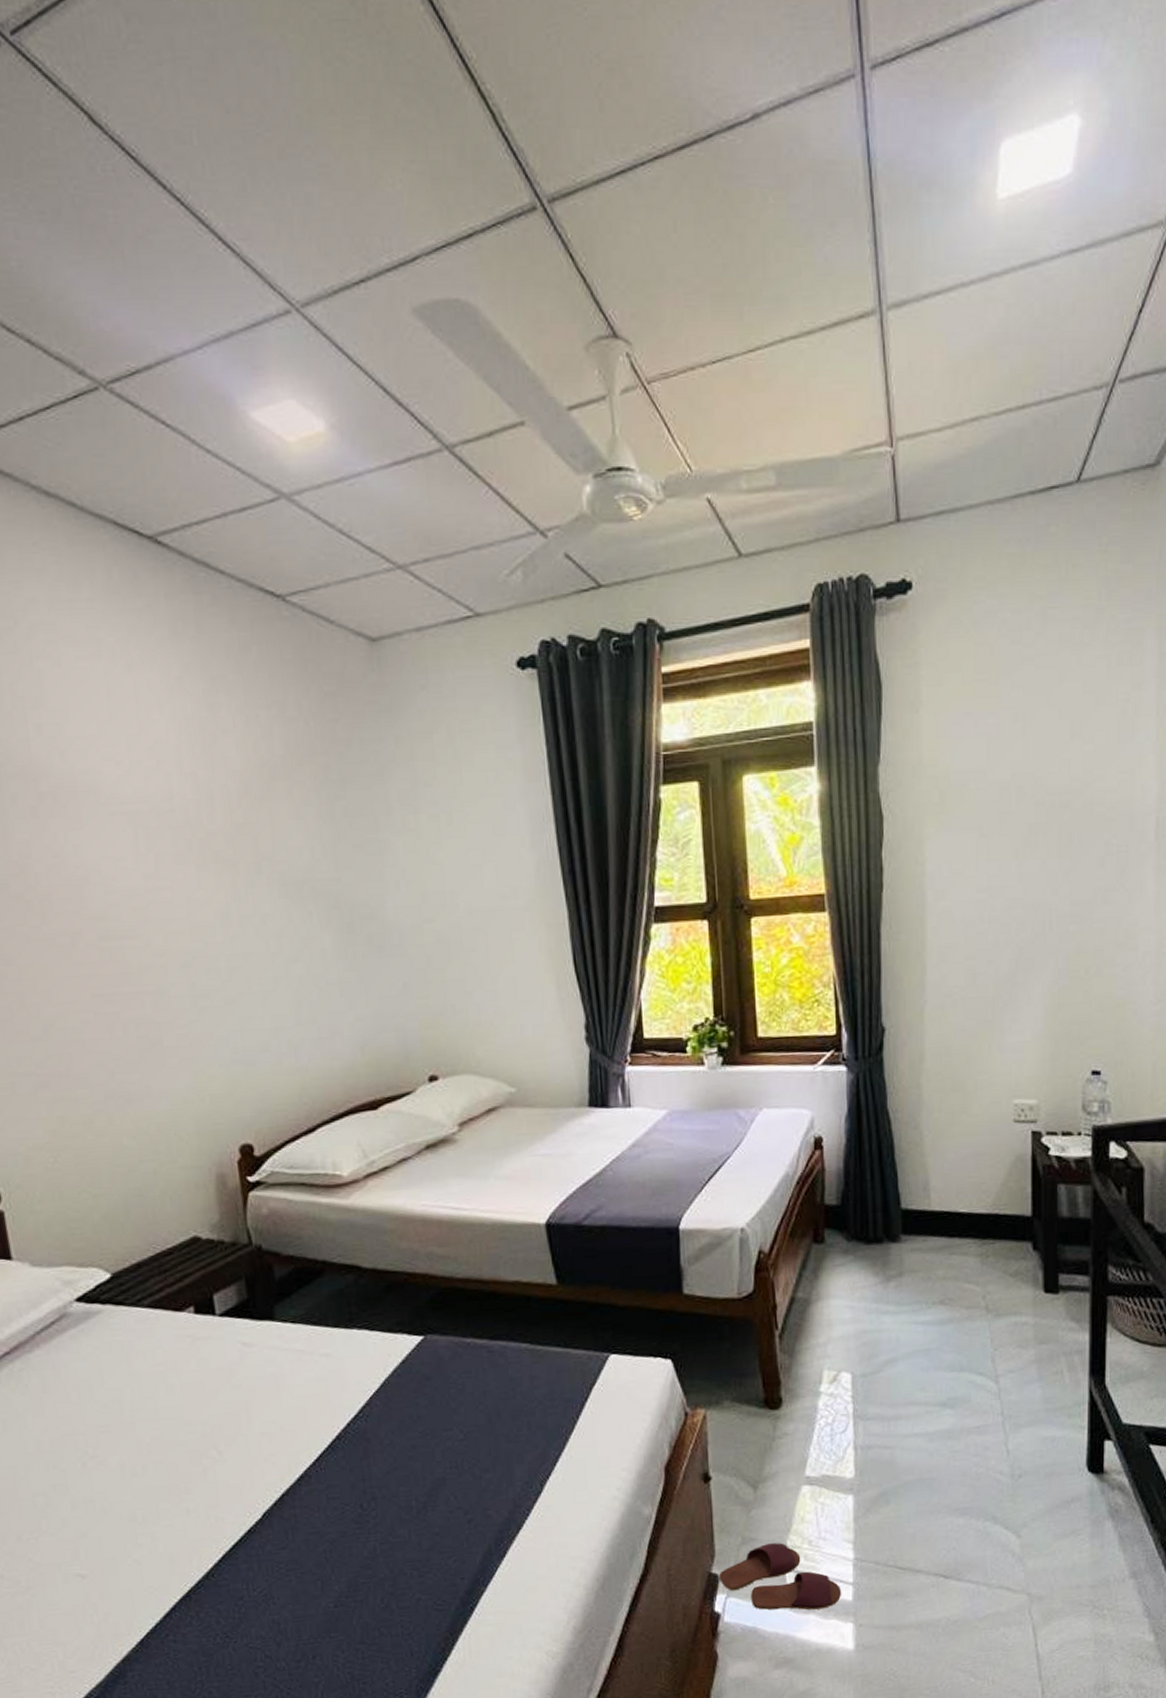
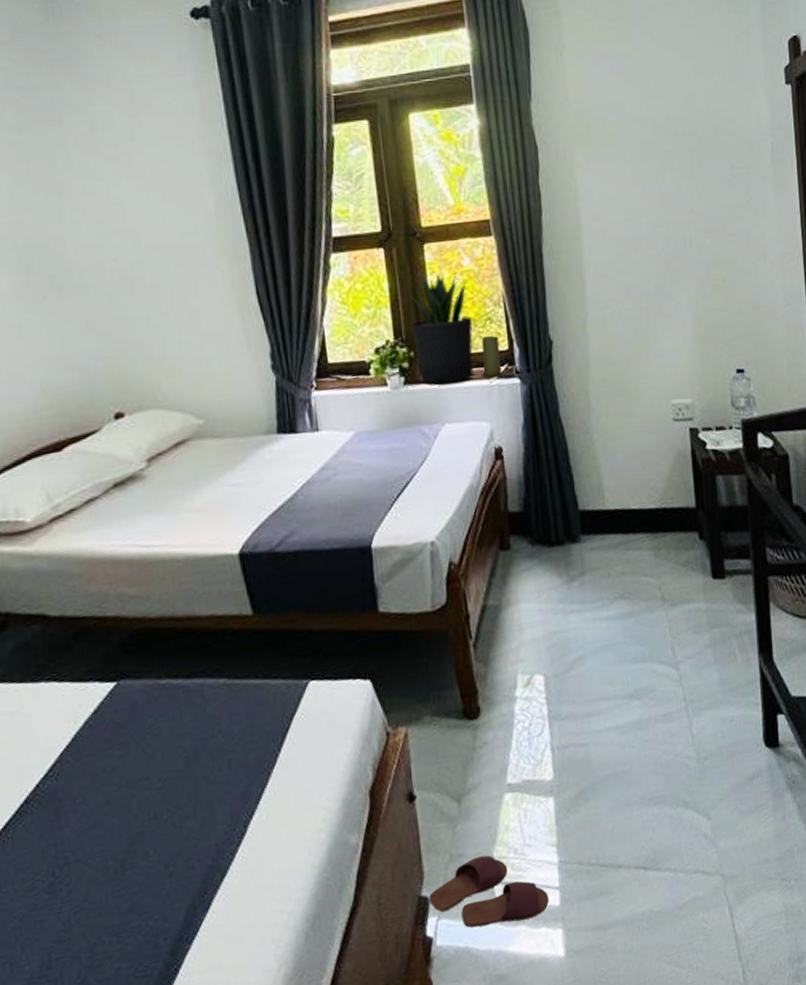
planter: none [733,944,799,1068] -> present [411,268,474,385]
candle: none [804,1018,829,1064] -> present [481,335,504,379]

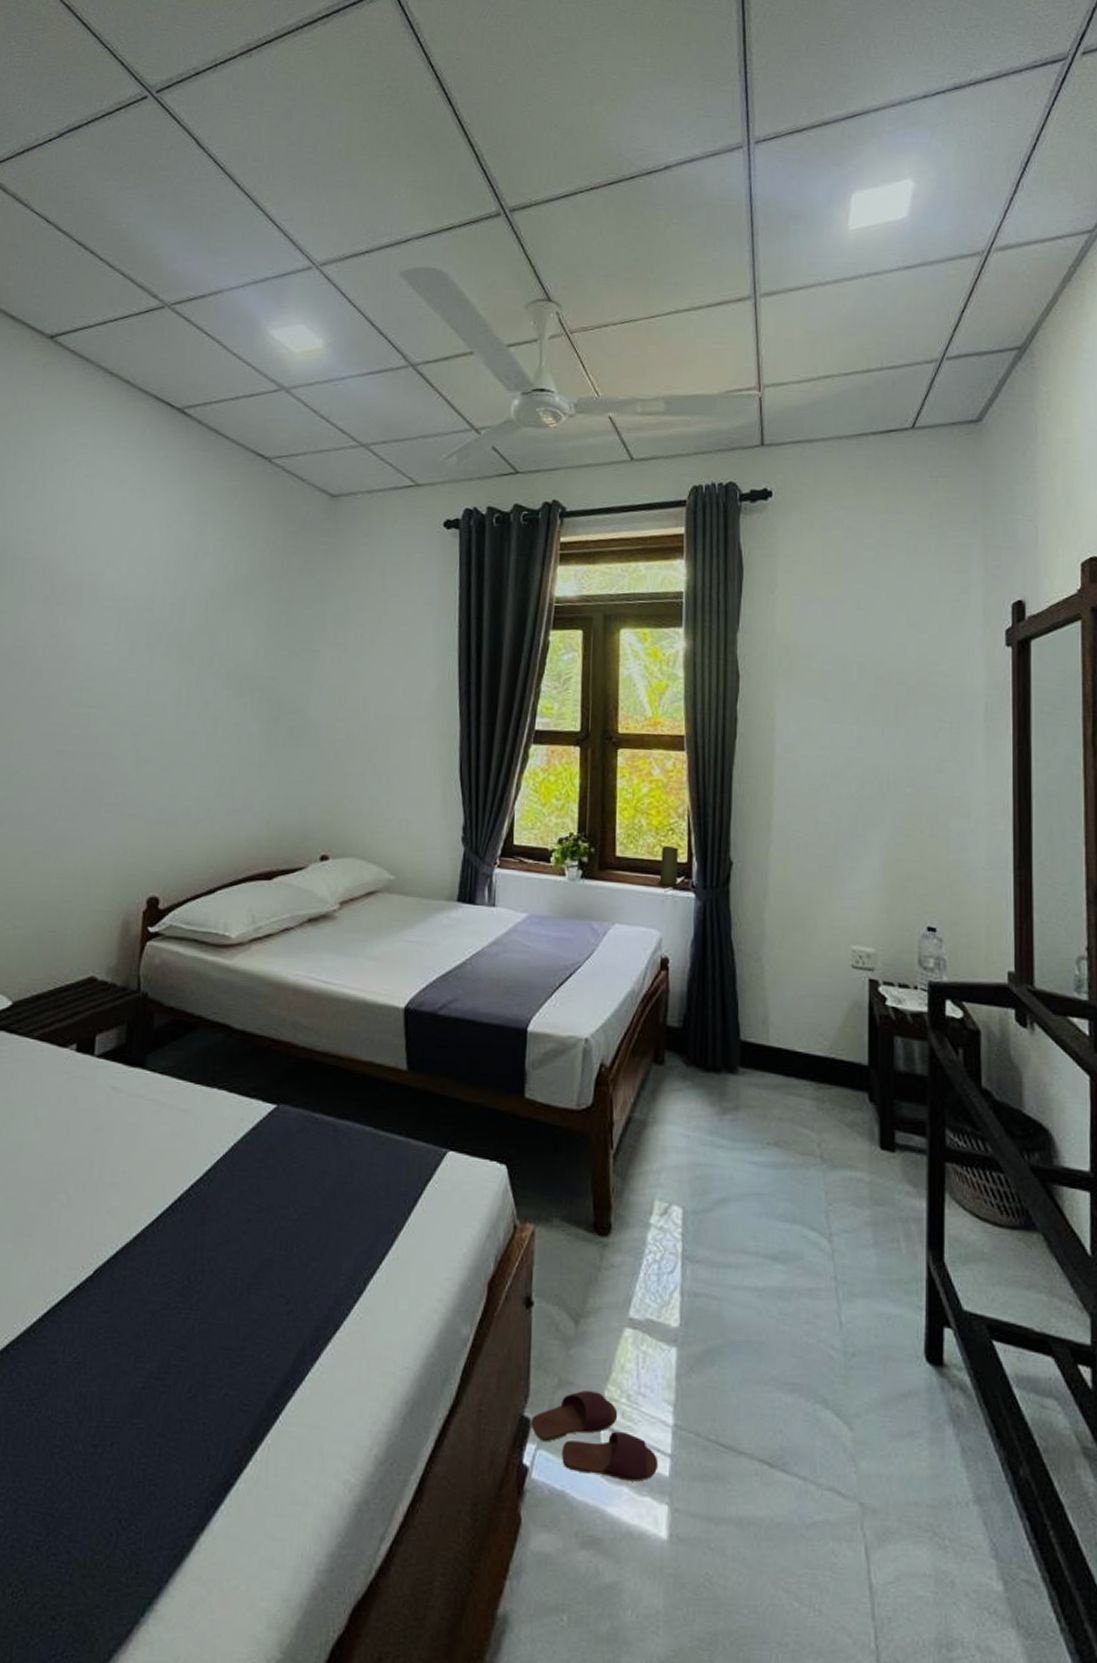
planter: present [411,268,474,385] -> none [595,771,656,886]

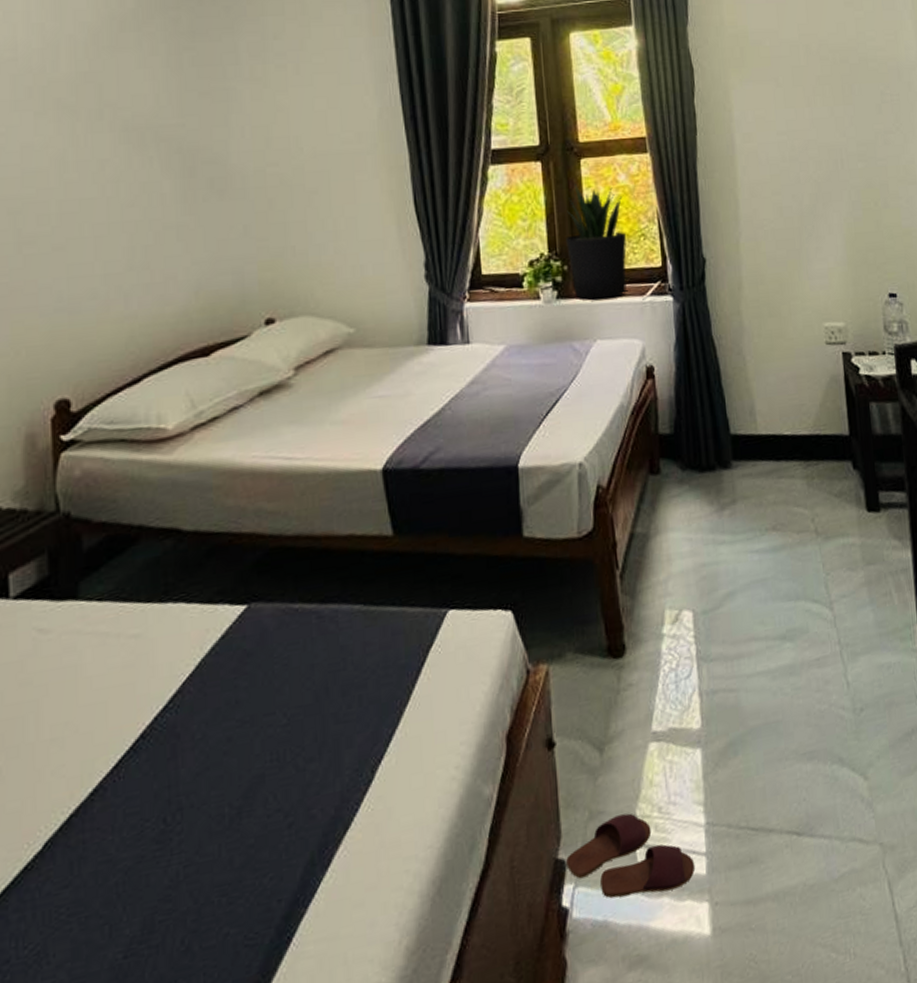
planter: none [595,771,656,886] -> present [566,183,627,300]
candle: present [656,845,680,888] -> none [634,251,657,295]

